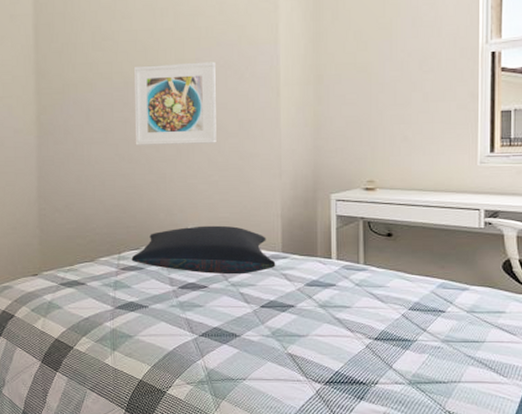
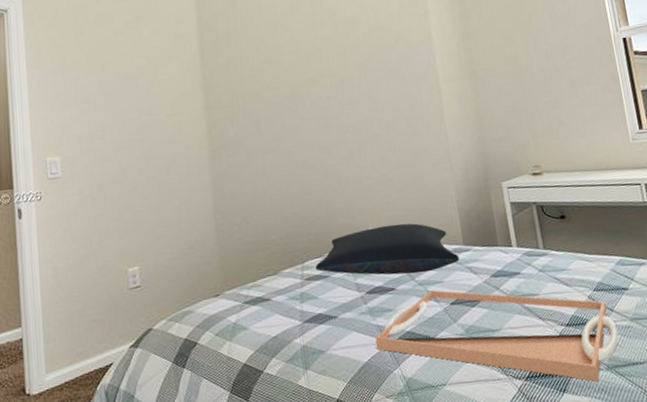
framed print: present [133,61,216,145] -> none [299,65,387,151]
serving tray: none [182,292,427,394] -> present [375,290,619,382]

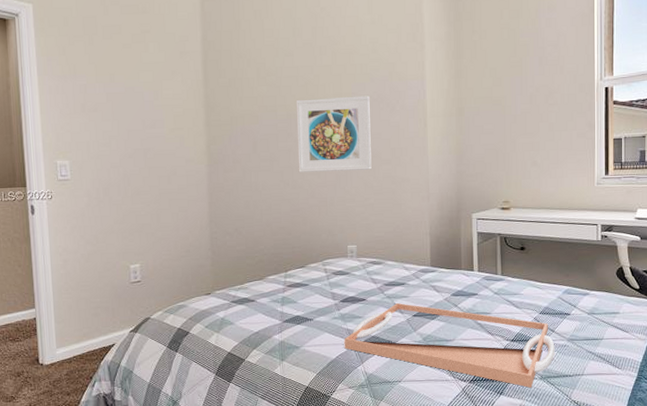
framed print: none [299,65,387,151] -> present [296,95,372,173]
pillow: present [315,223,460,275] -> none [297,243,426,288]

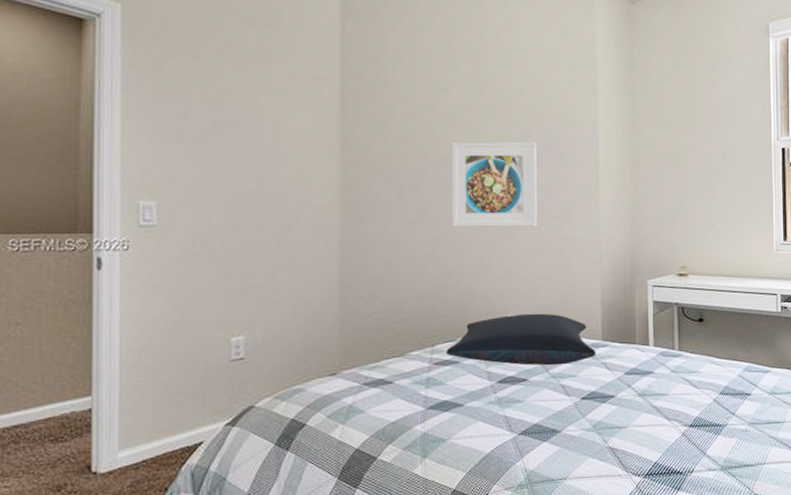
pillow: none [297,243,426,288] -> present [446,313,596,366]
serving tray: present [344,303,555,388] -> none [500,384,736,481]

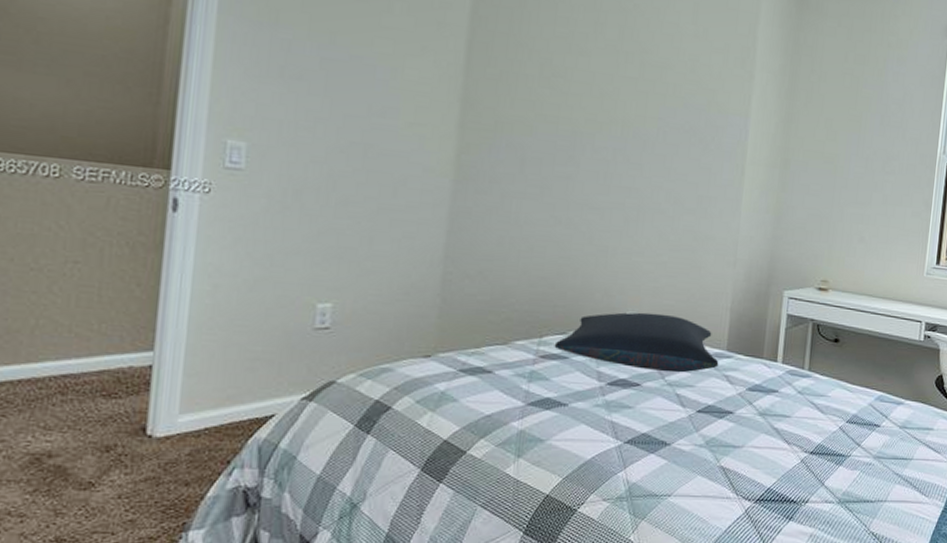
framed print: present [451,141,537,227] -> none [576,113,680,218]

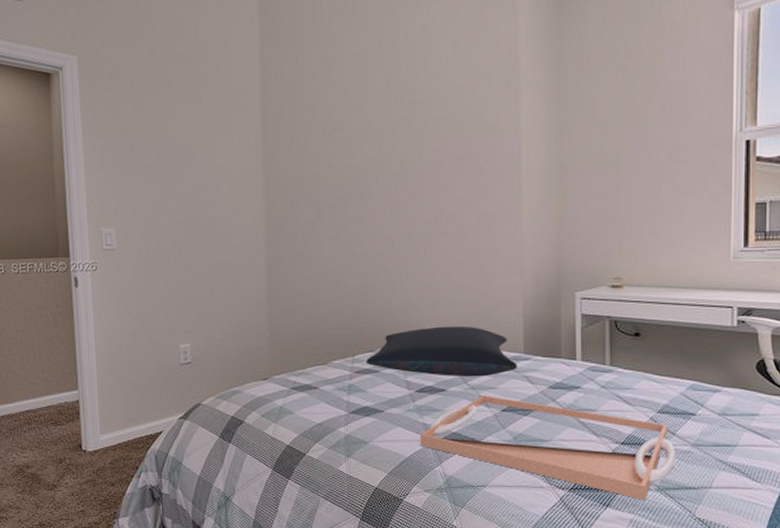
serving tray: none [604,394,859,513] -> present [419,395,676,500]

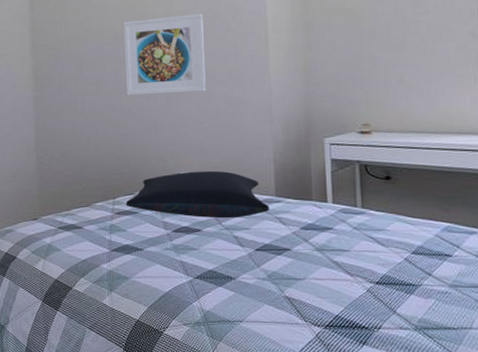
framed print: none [367,153,455,243] -> present [123,13,206,96]
serving tray: present [419,395,676,500] -> none [177,236,433,339]

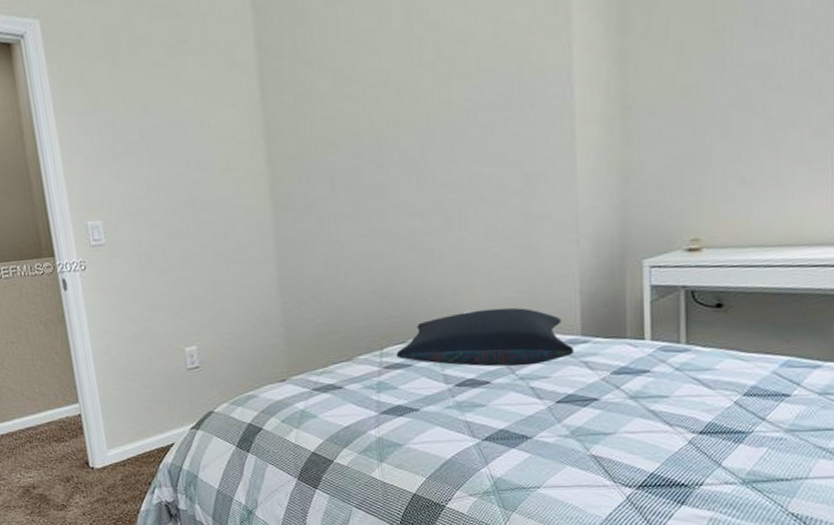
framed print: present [123,13,206,96] -> none [386,101,495,217]

